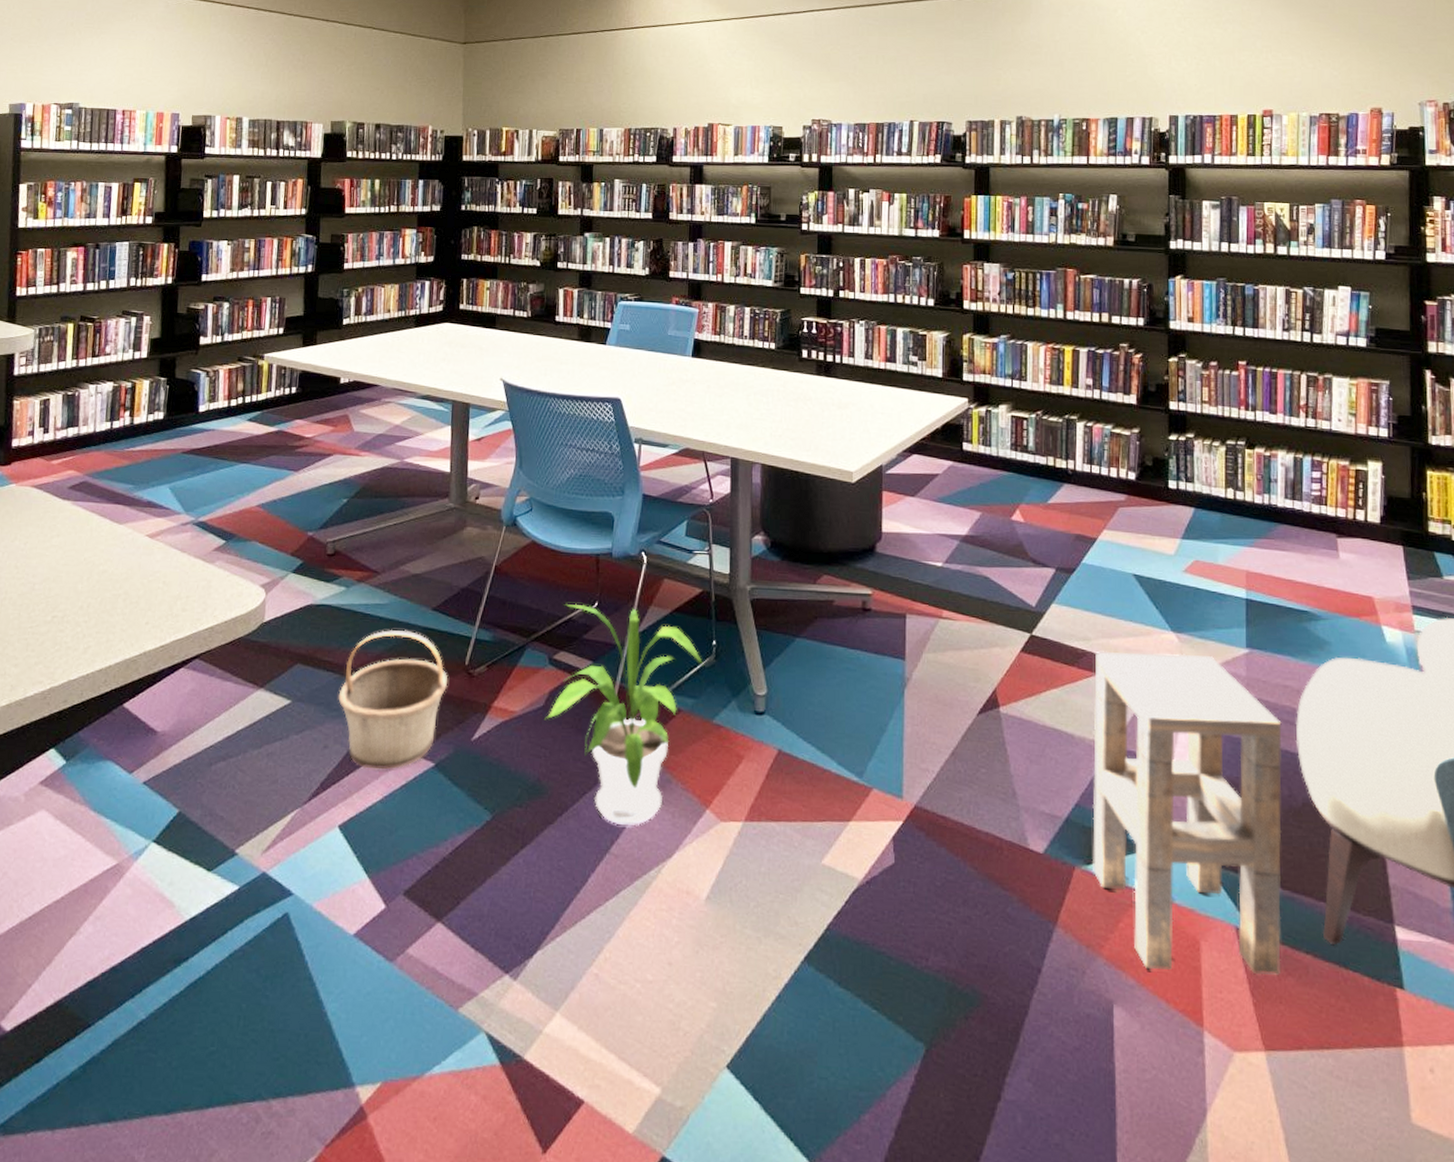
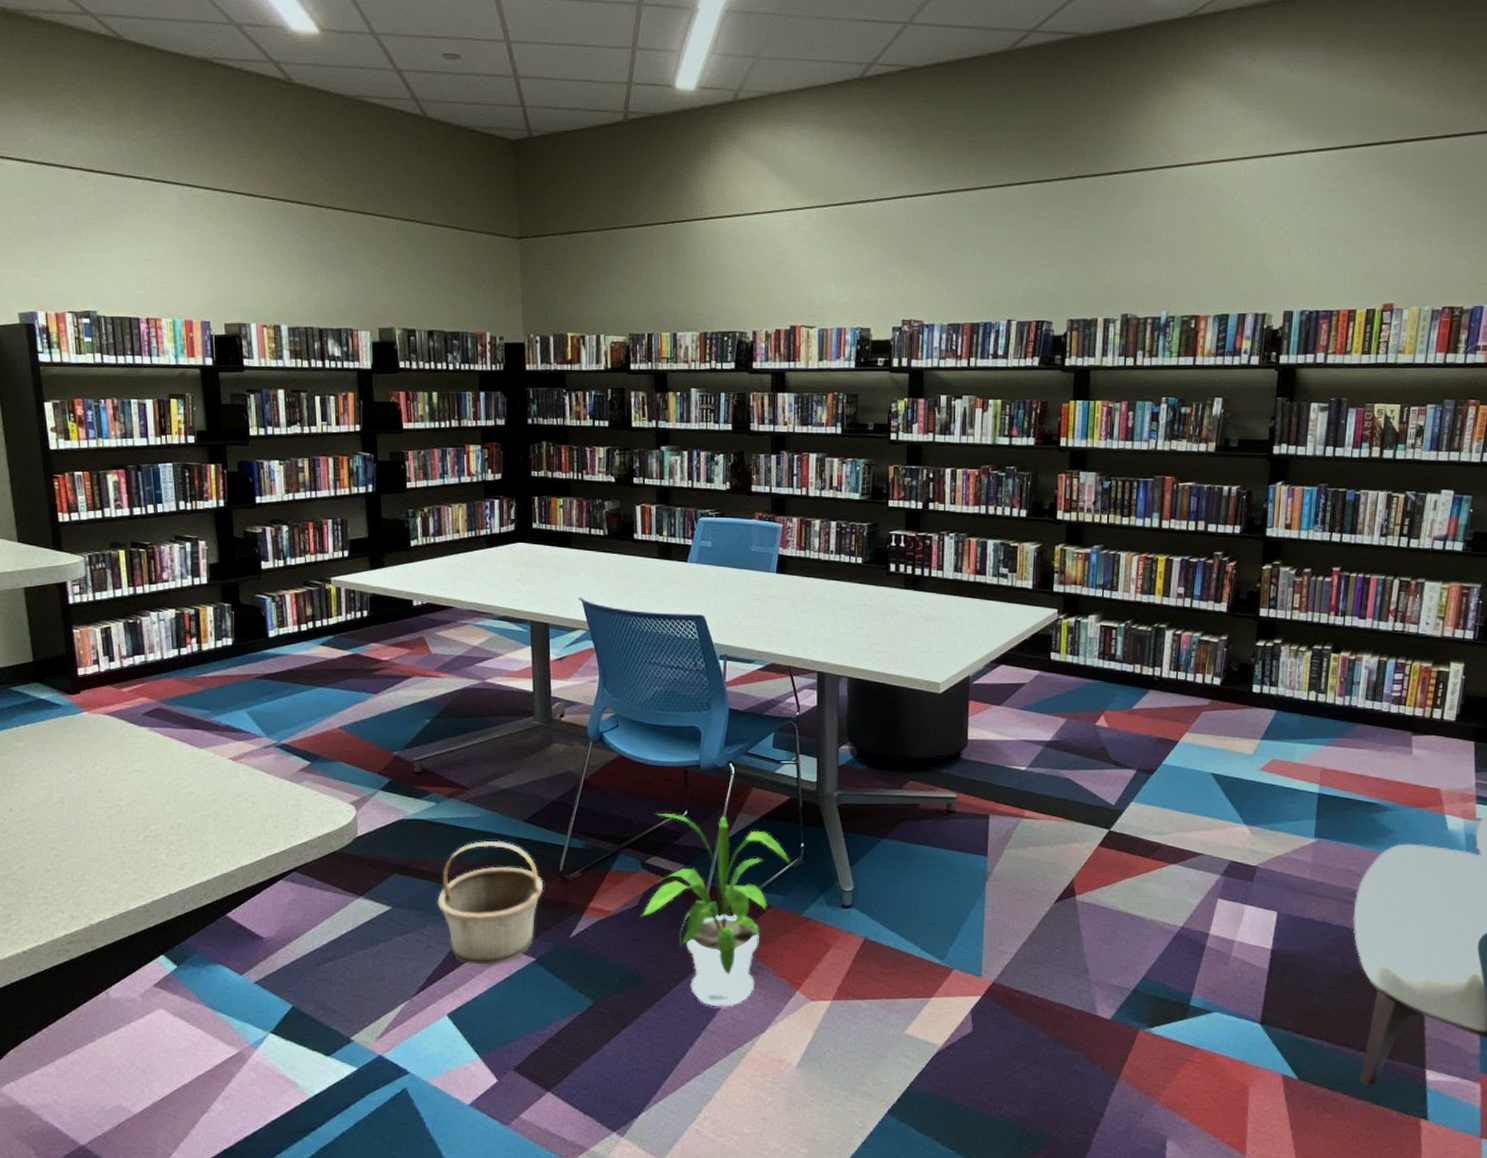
side table: present [1092,650,1282,975] -> none [1155,843,1341,1113]

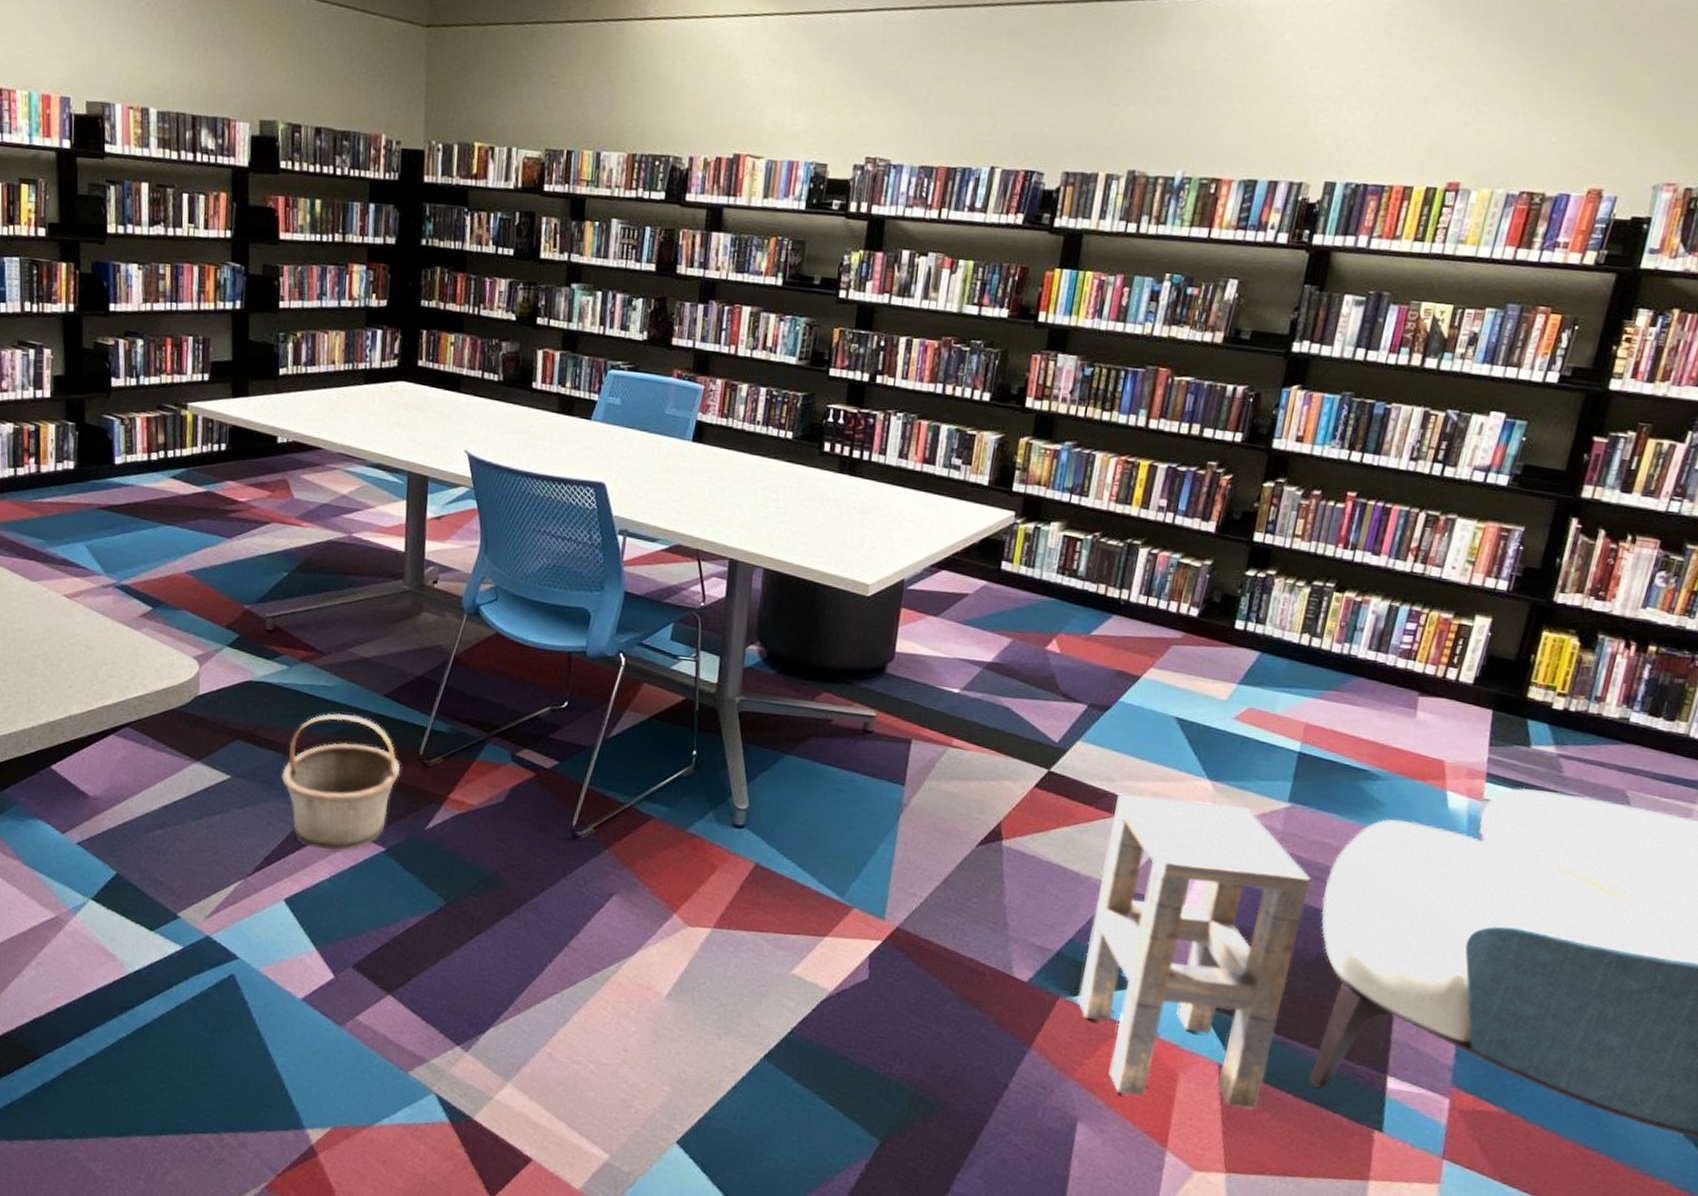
house plant: present [638,812,792,1007] -> none [503,700,681,923]
side table: none [1155,843,1341,1113] -> present [1077,792,1311,1109]

